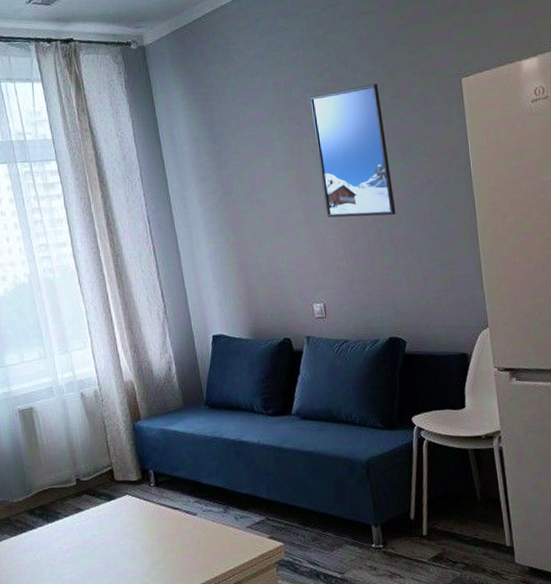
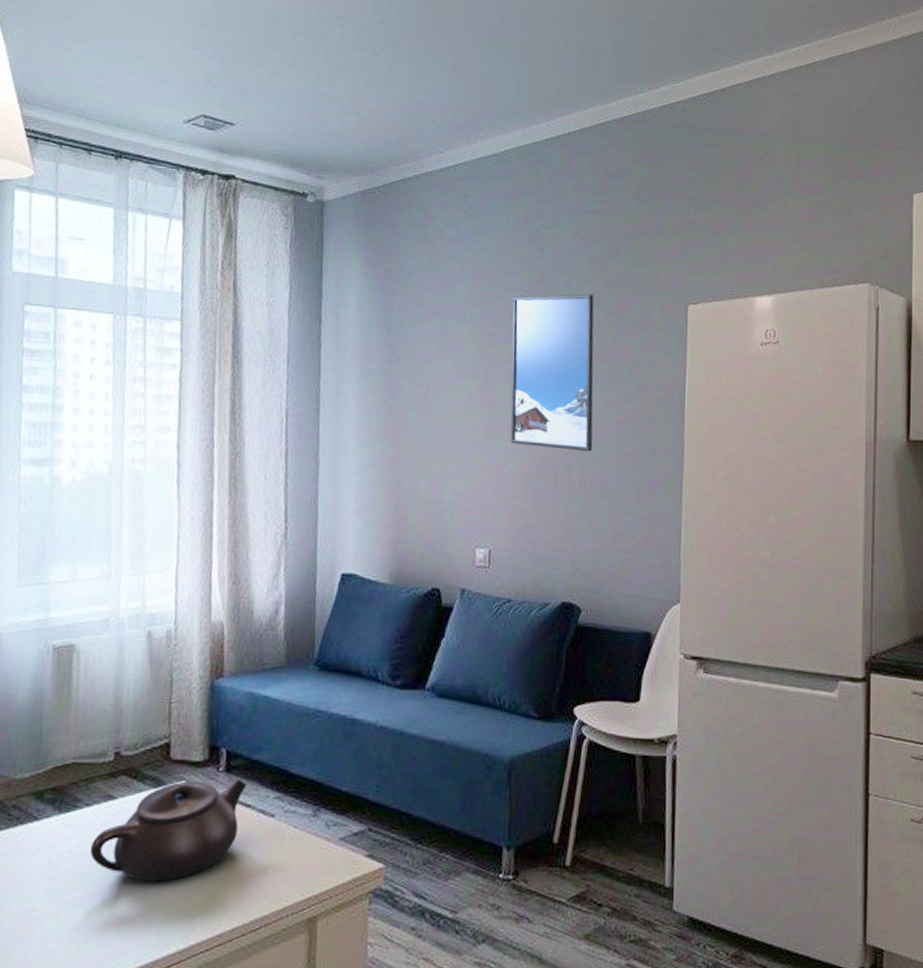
teapot: none [73,491,173,565] -> present [89,779,247,882]

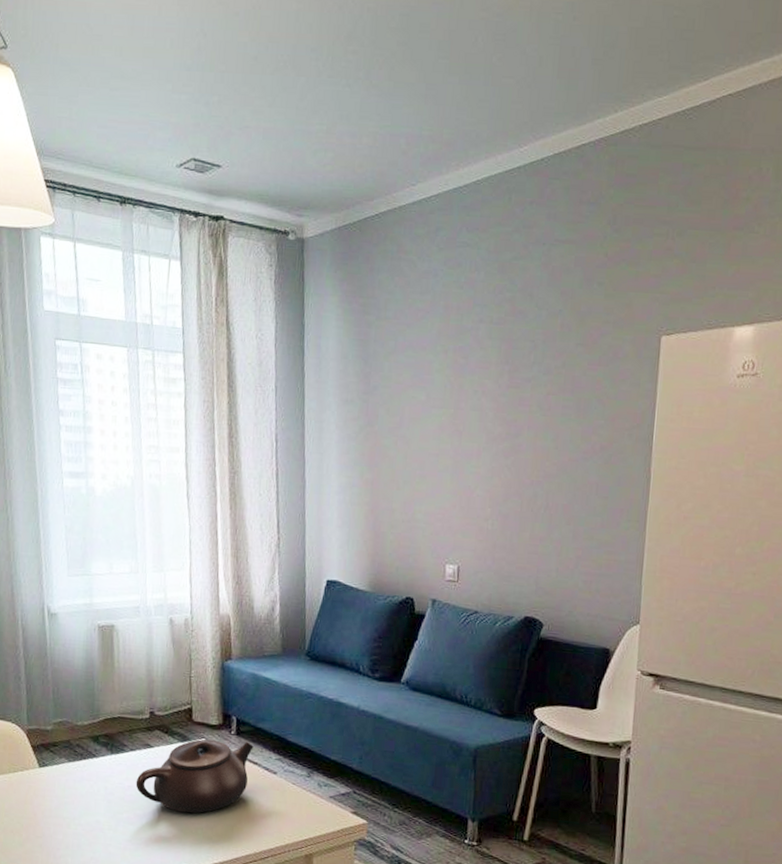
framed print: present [510,294,594,452] -> none [478,325,564,480]

